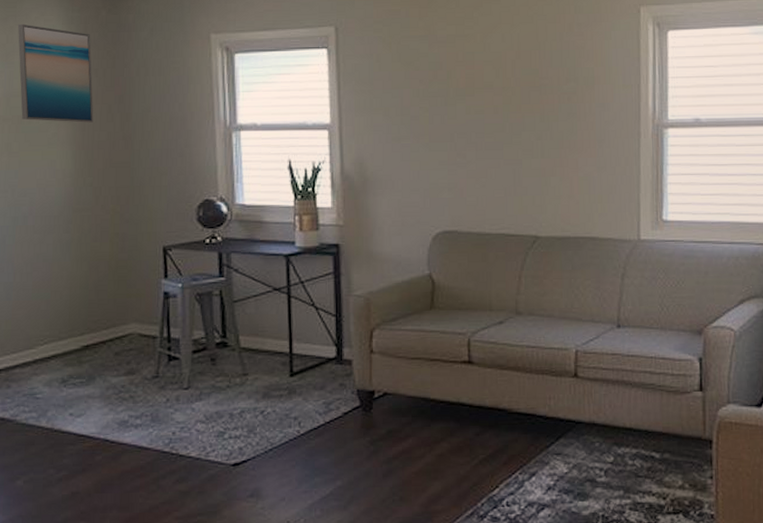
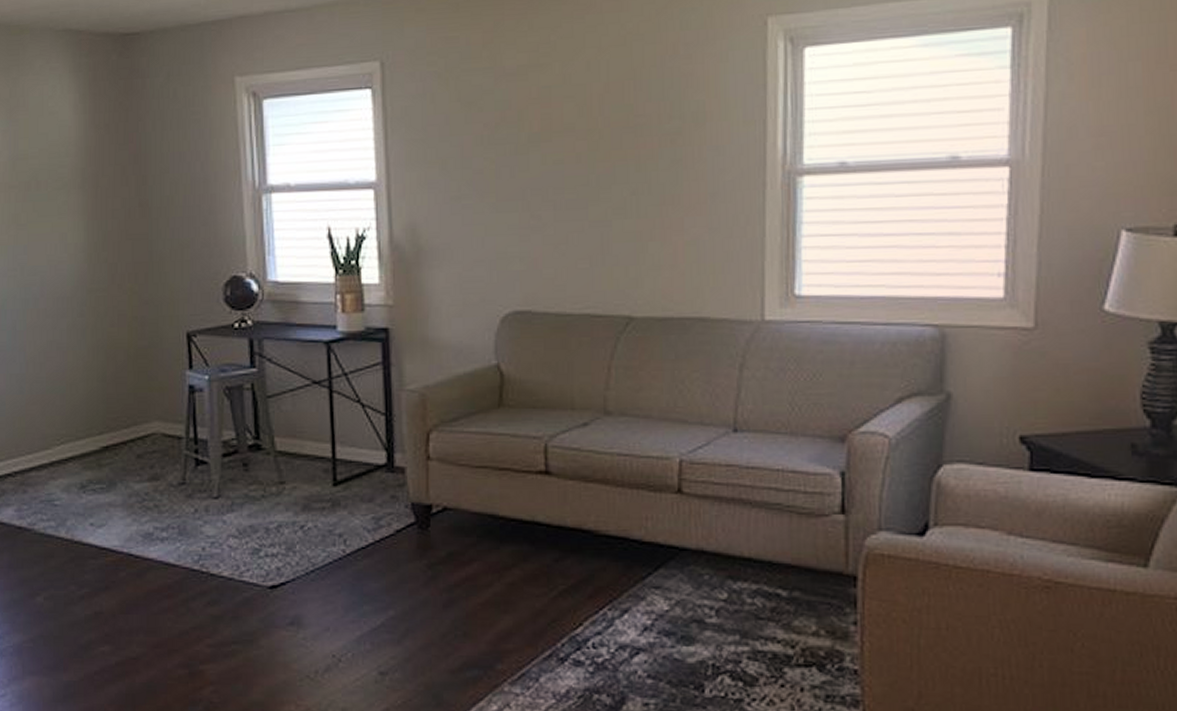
wall art: present [17,23,94,123] -> none [21,73,107,188]

